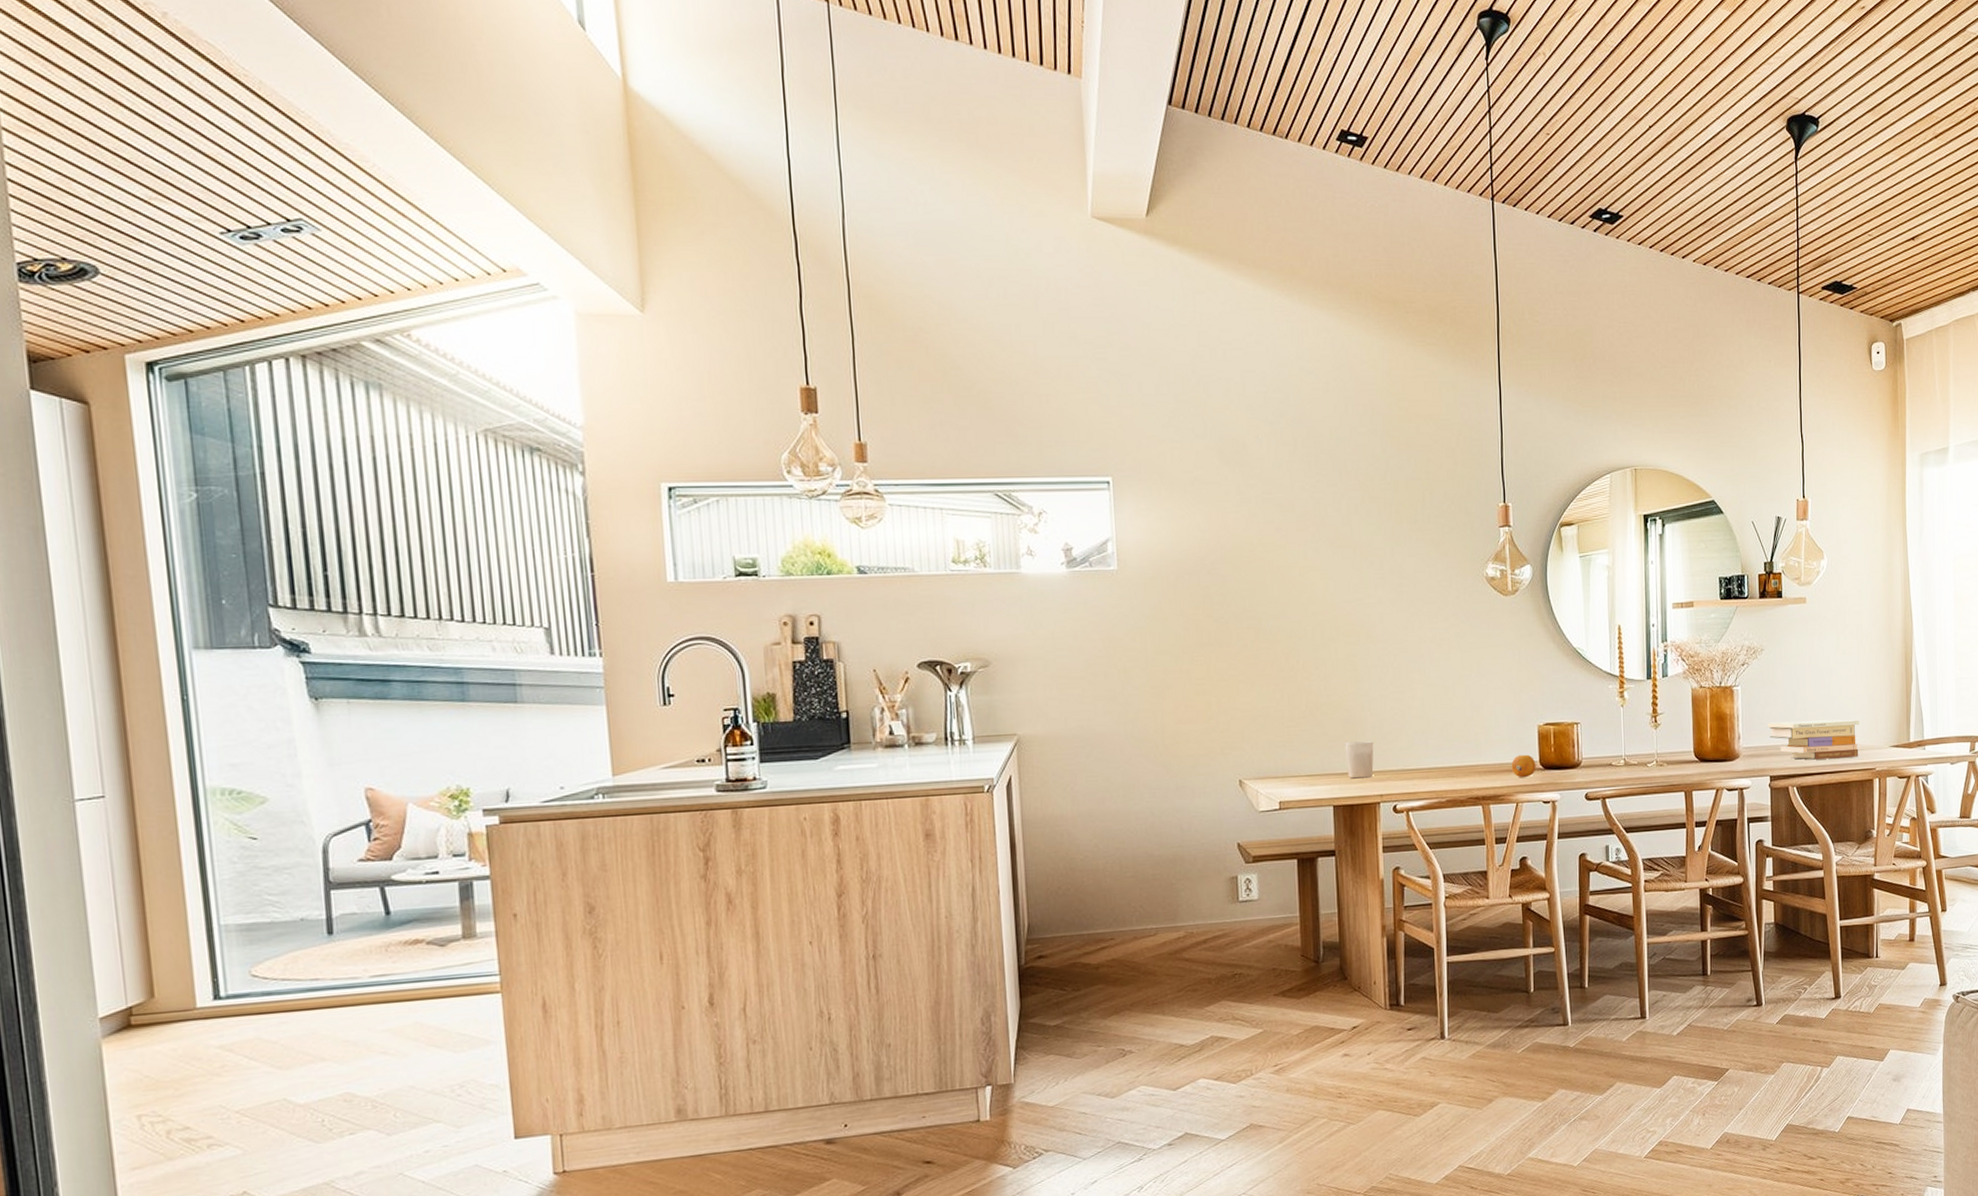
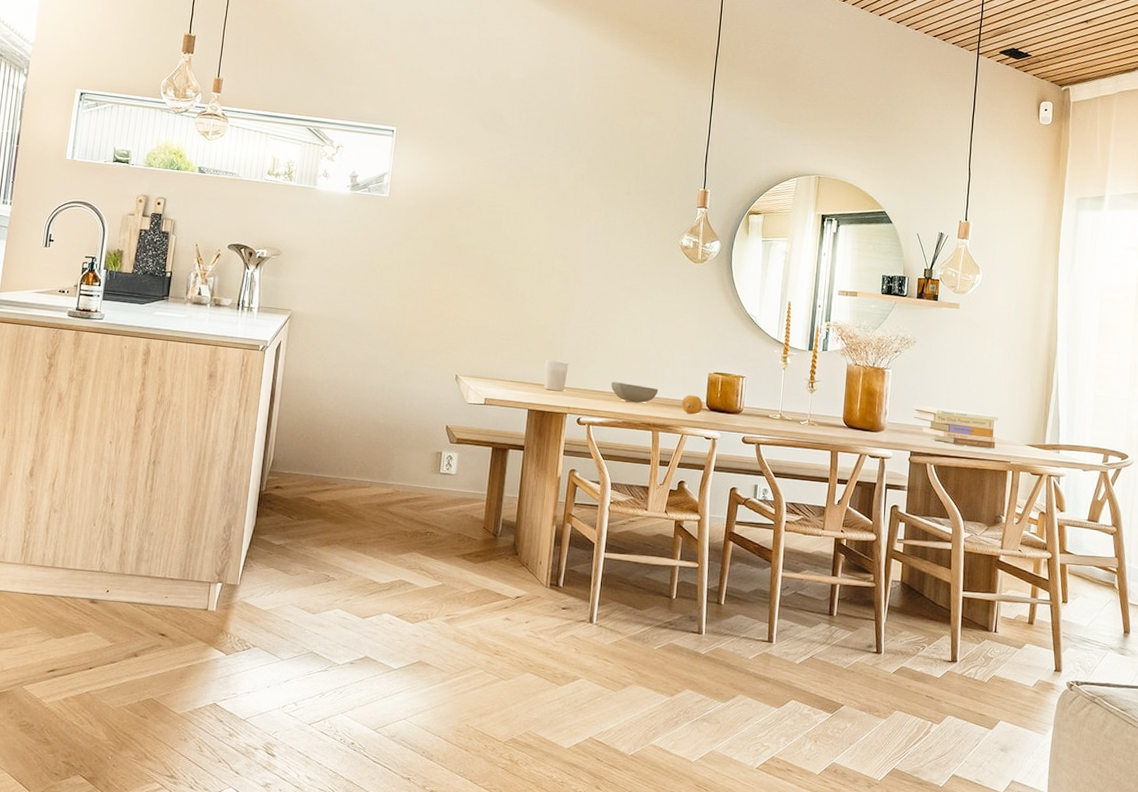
bowl: none [1427,753,1483,776] -> present [611,382,659,403]

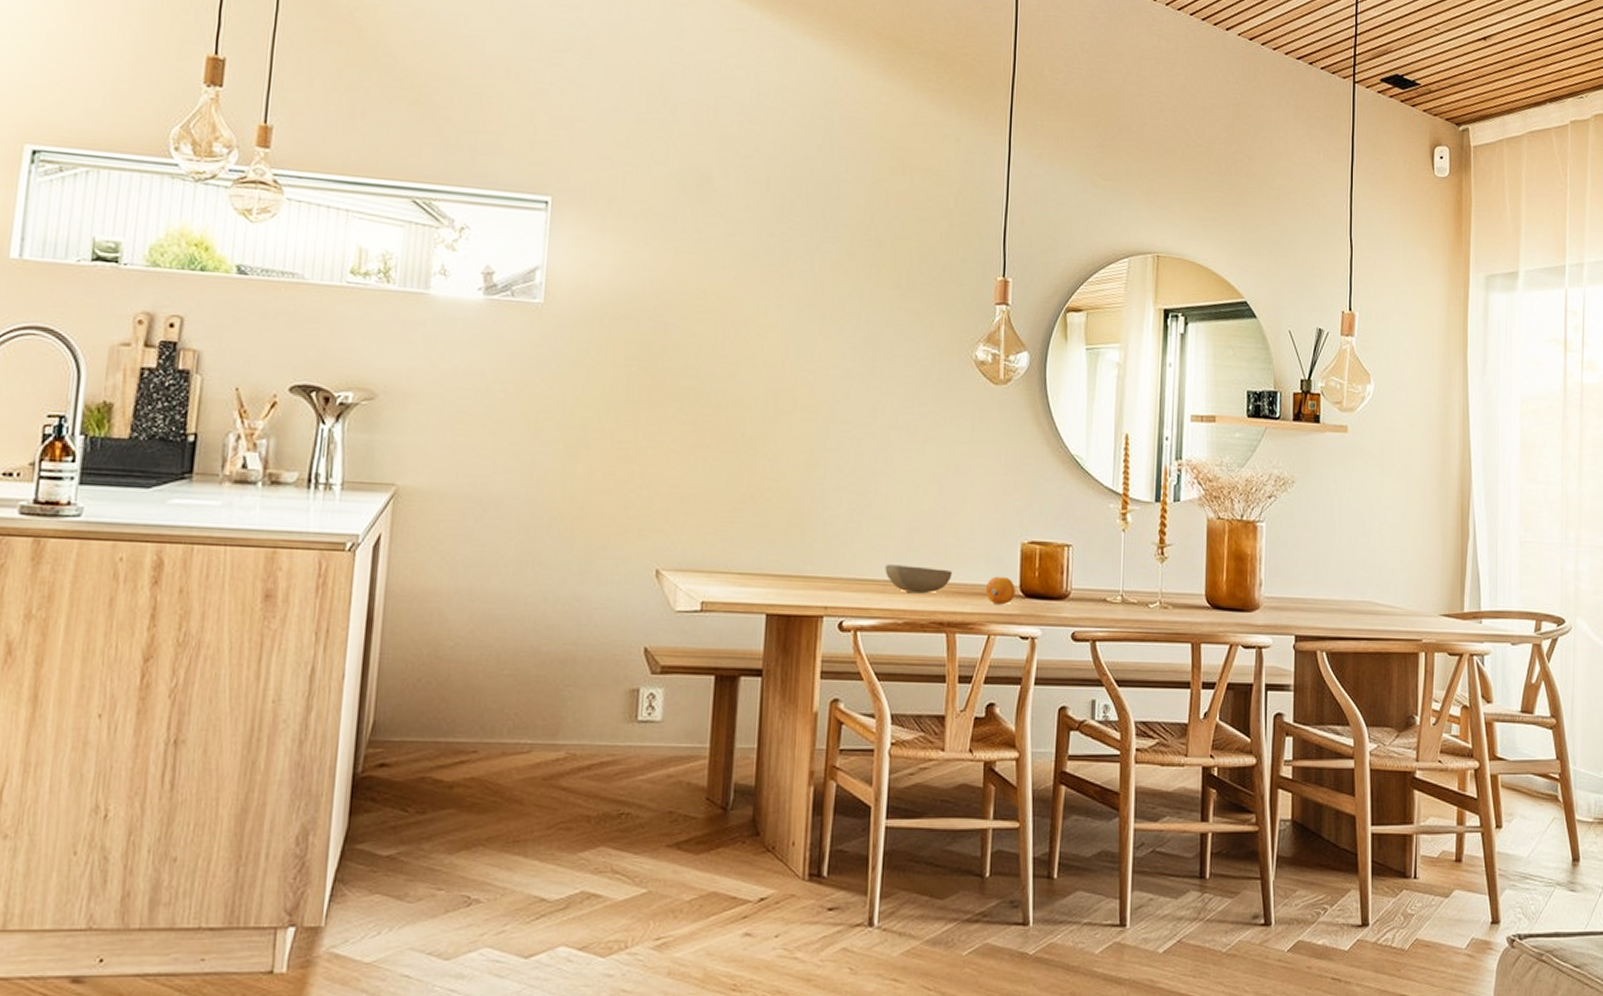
candle holder: present [544,360,569,392] -> none [787,538,823,584]
books: present [912,405,999,449] -> none [1295,570,1404,623]

